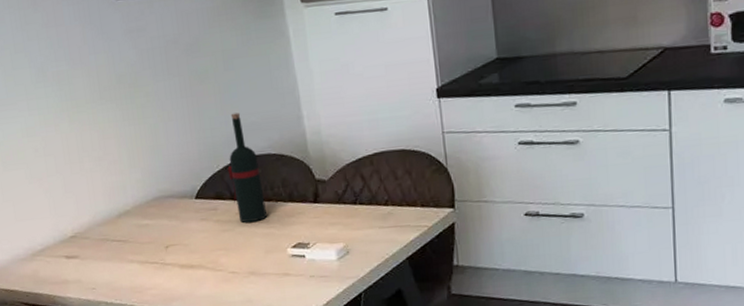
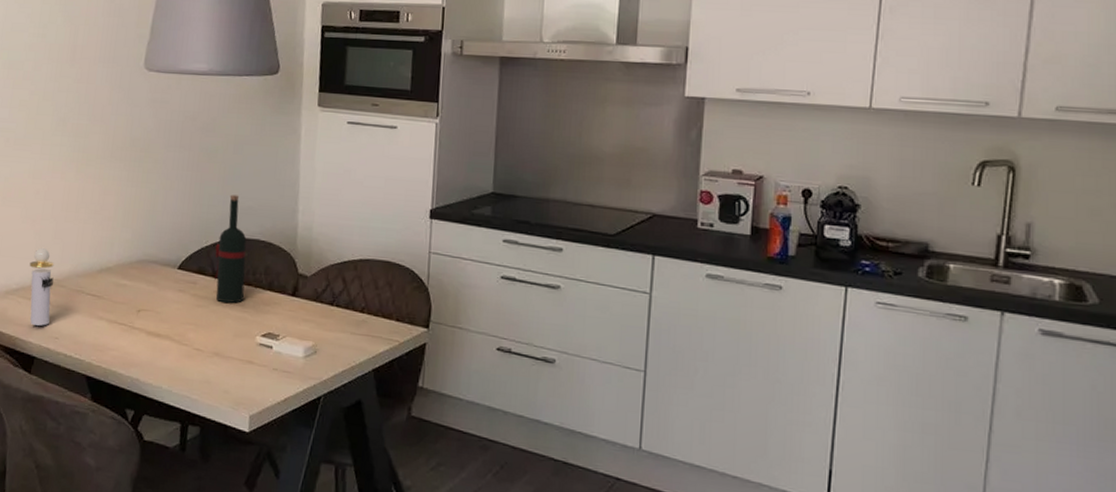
perfume bottle: none [47,204,83,281] -> present [29,247,54,326]

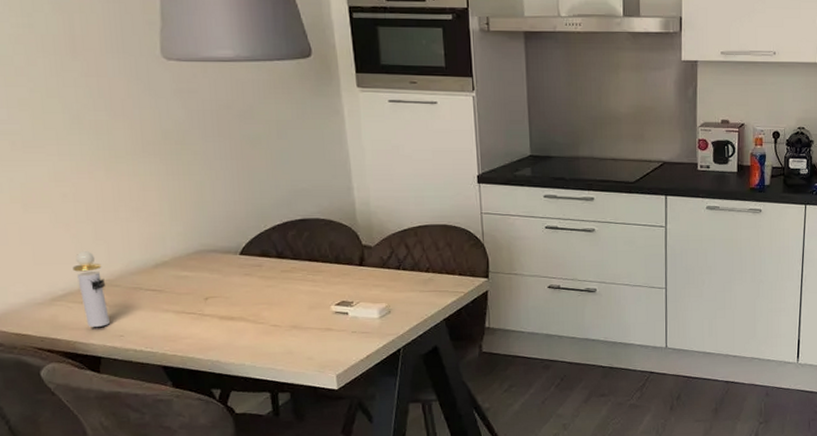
wine bottle: present [213,194,247,303] -> none [275,179,313,281]

